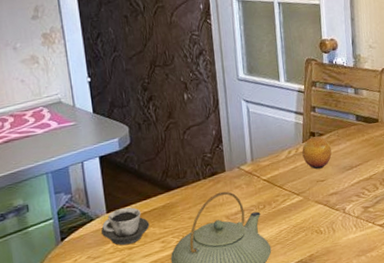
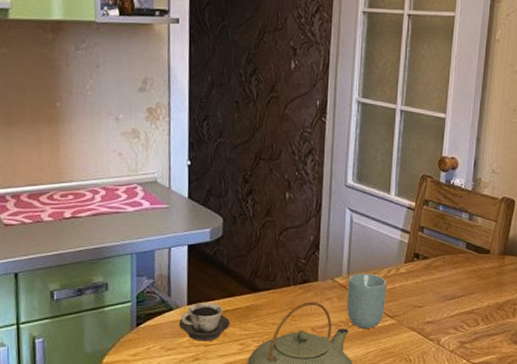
cup: none [253,157,291,209] -> present [346,273,387,328]
fruit: present [302,136,332,170] -> none [403,259,434,294]

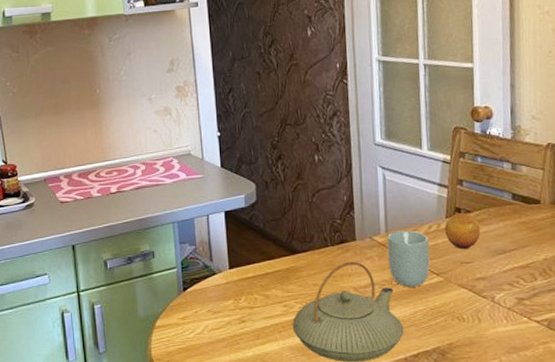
cup: present [179,303,230,341] -> none [223,266,272,304]
fruit: none [403,259,434,294] -> present [445,213,480,249]

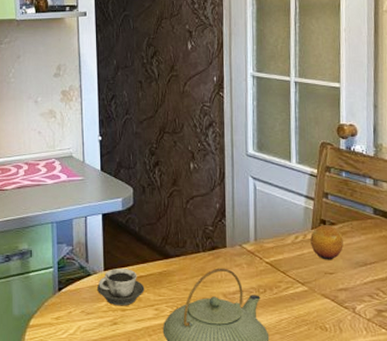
cup: none [223,266,272,304] -> present [97,269,145,306]
cup: present [386,230,430,287] -> none [255,239,296,295]

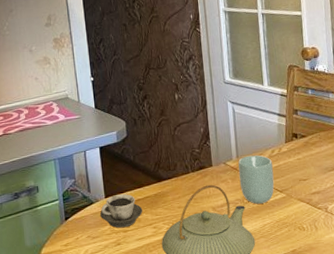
cup: none [255,239,296,295] -> present [238,155,275,204]
fruit: present [310,225,343,260] -> none [285,138,314,169]

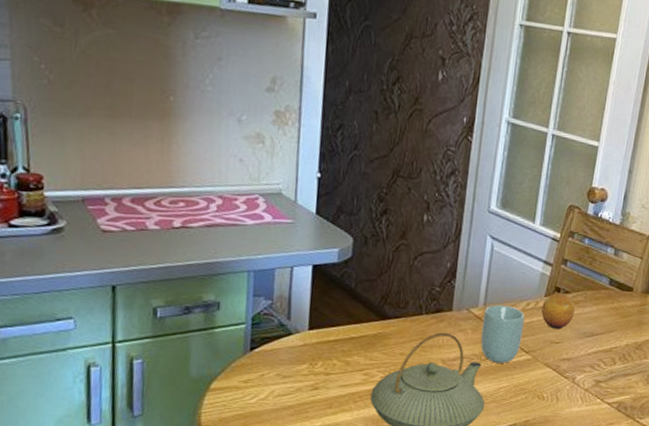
cup: present [100,194,143,228] -> none [298,328,355,370]
fruit: none [285,138,314,169] -> present [541,293,575,330]

